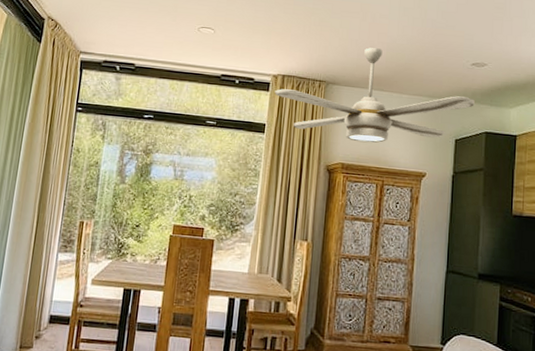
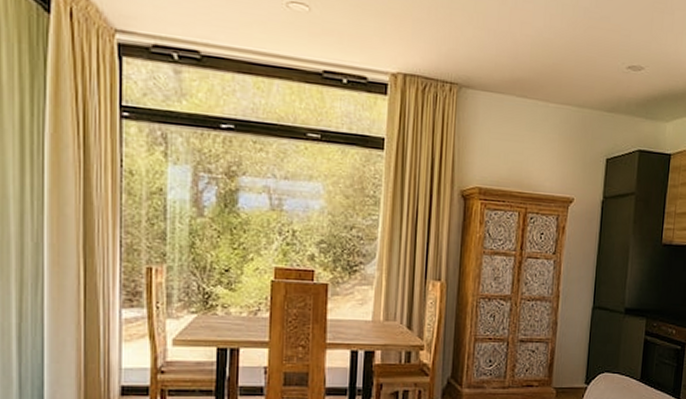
ceiling fan: present [274,47,475,143] -> none [394,41,629,163]

